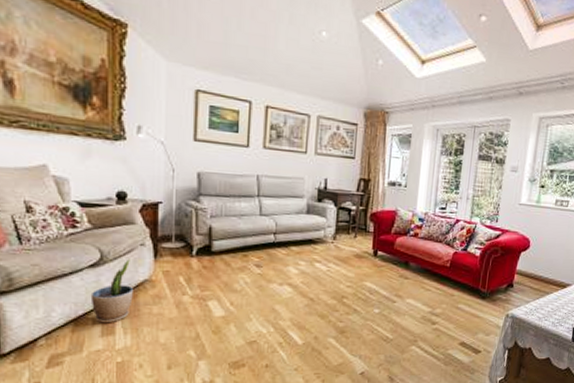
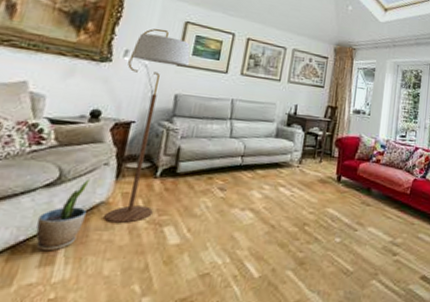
floor lamp: none [143,100,206,298] -> present [104,29,191,223]

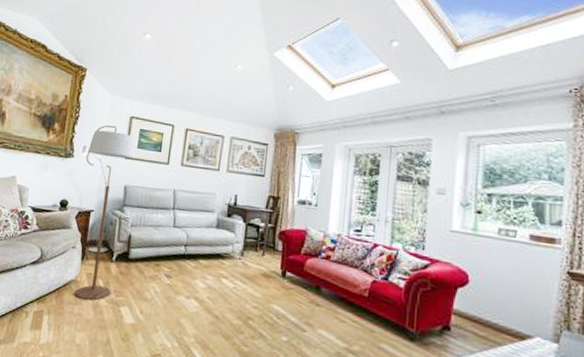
potted plant: present [35,178,90,252] -> none [27,259,63,318]

